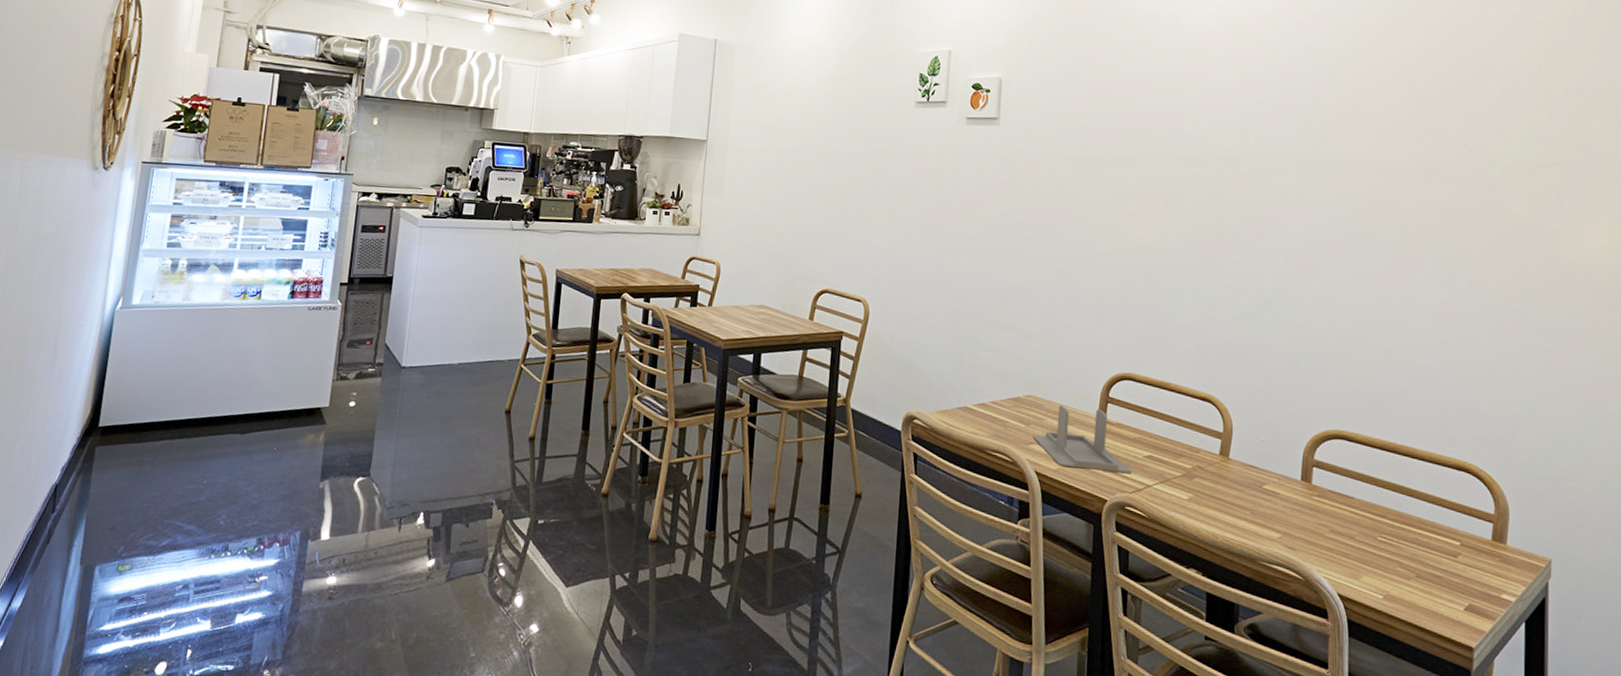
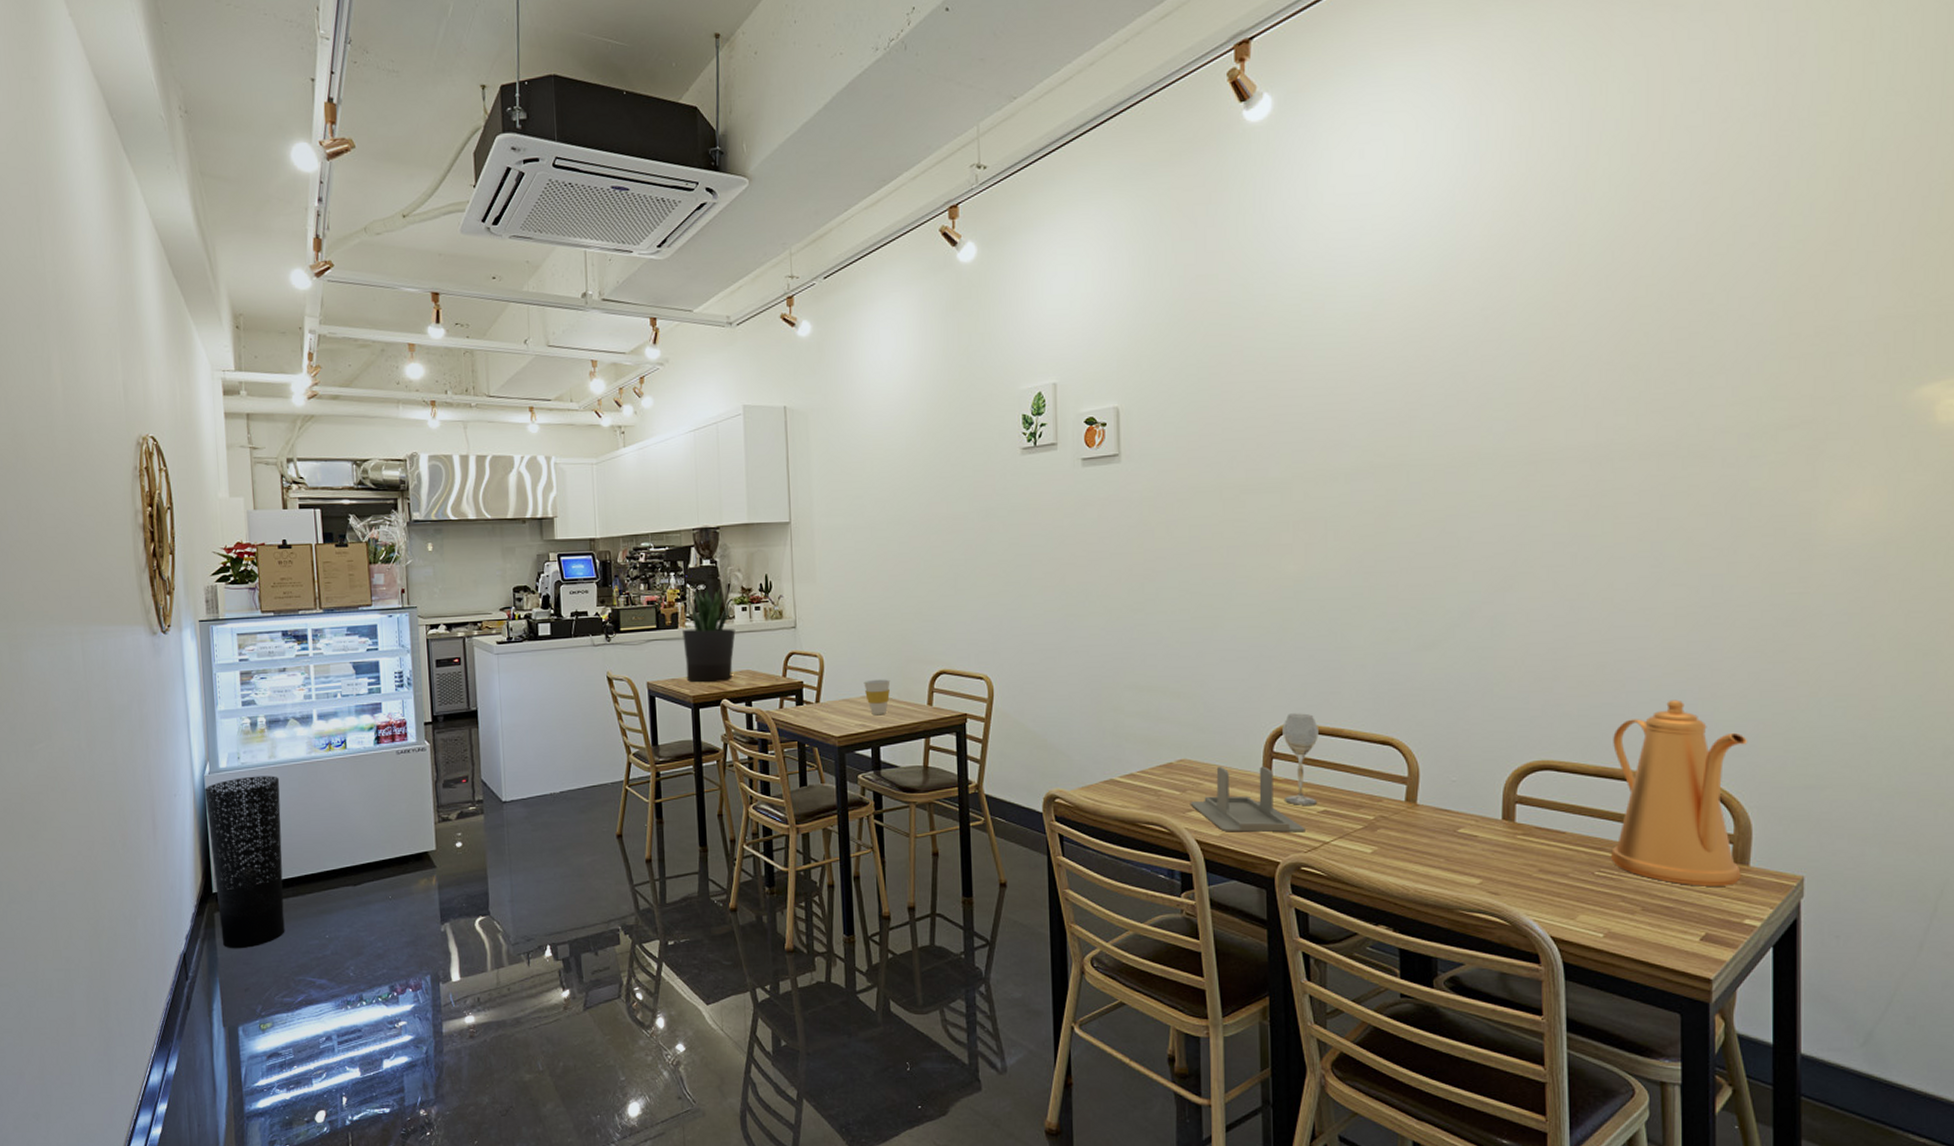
umbrella stand: none [97,315,189,486] -> present [205,776,285,949]
planter: none [593,184,647,278] -> present [683,583,736,683]
cup: none [754,290,778,324] -> present [864,679,891,716]
wineglass: none [1116,363,1149,450] -> present [1282,713,1318,805]
coffee pot: none [1390,387,1506,562] -> present [1610,699,1747,886]

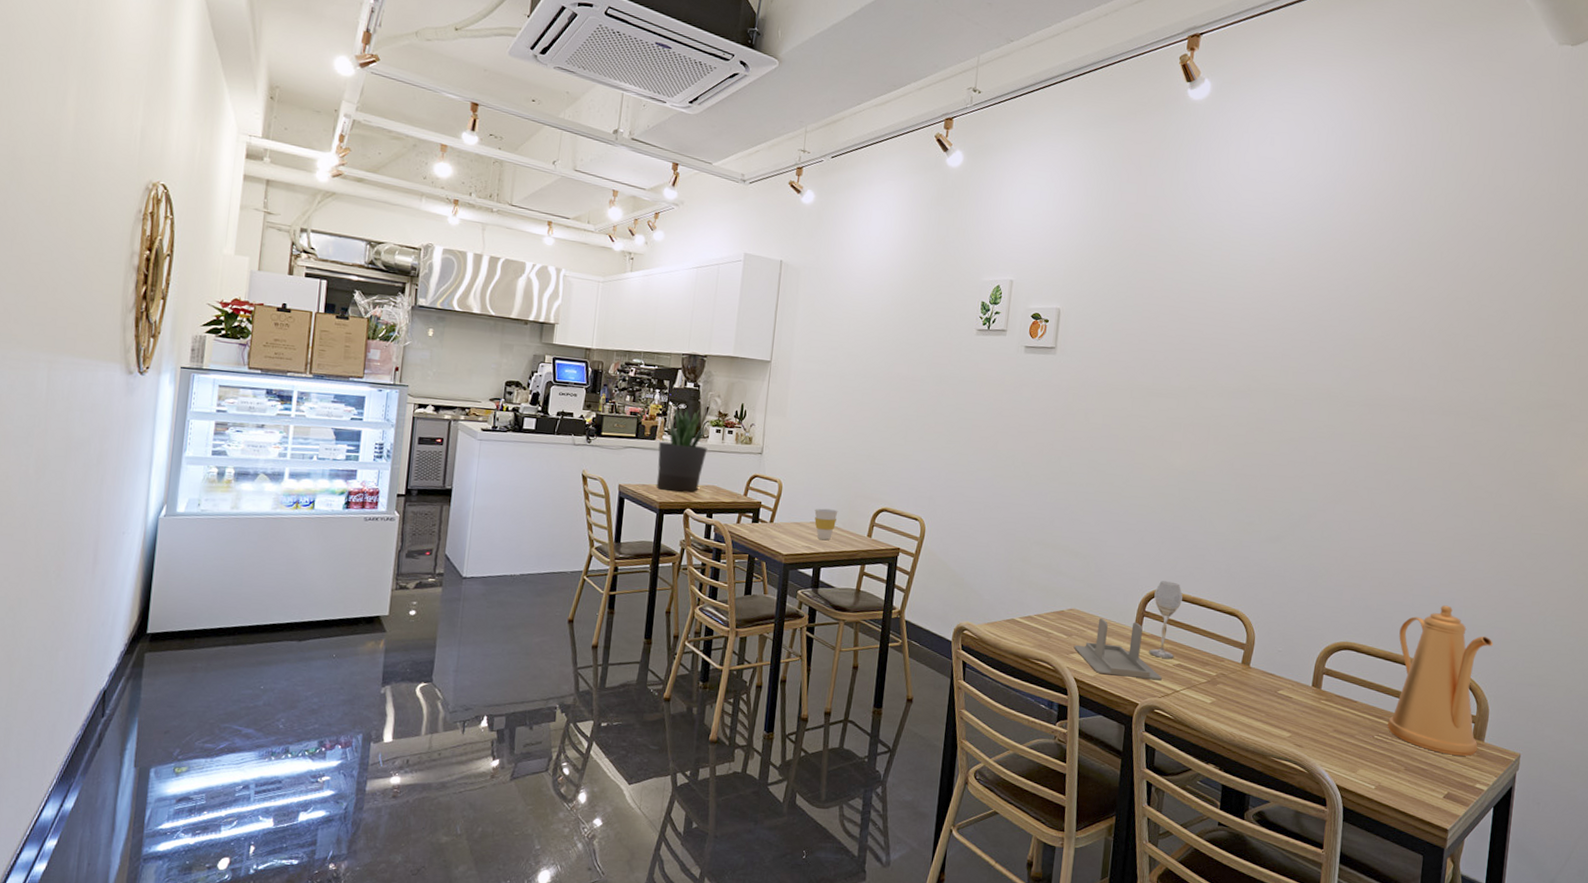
umbrella stand: present [205,776,285,949] -> none [148,524,239,691]

